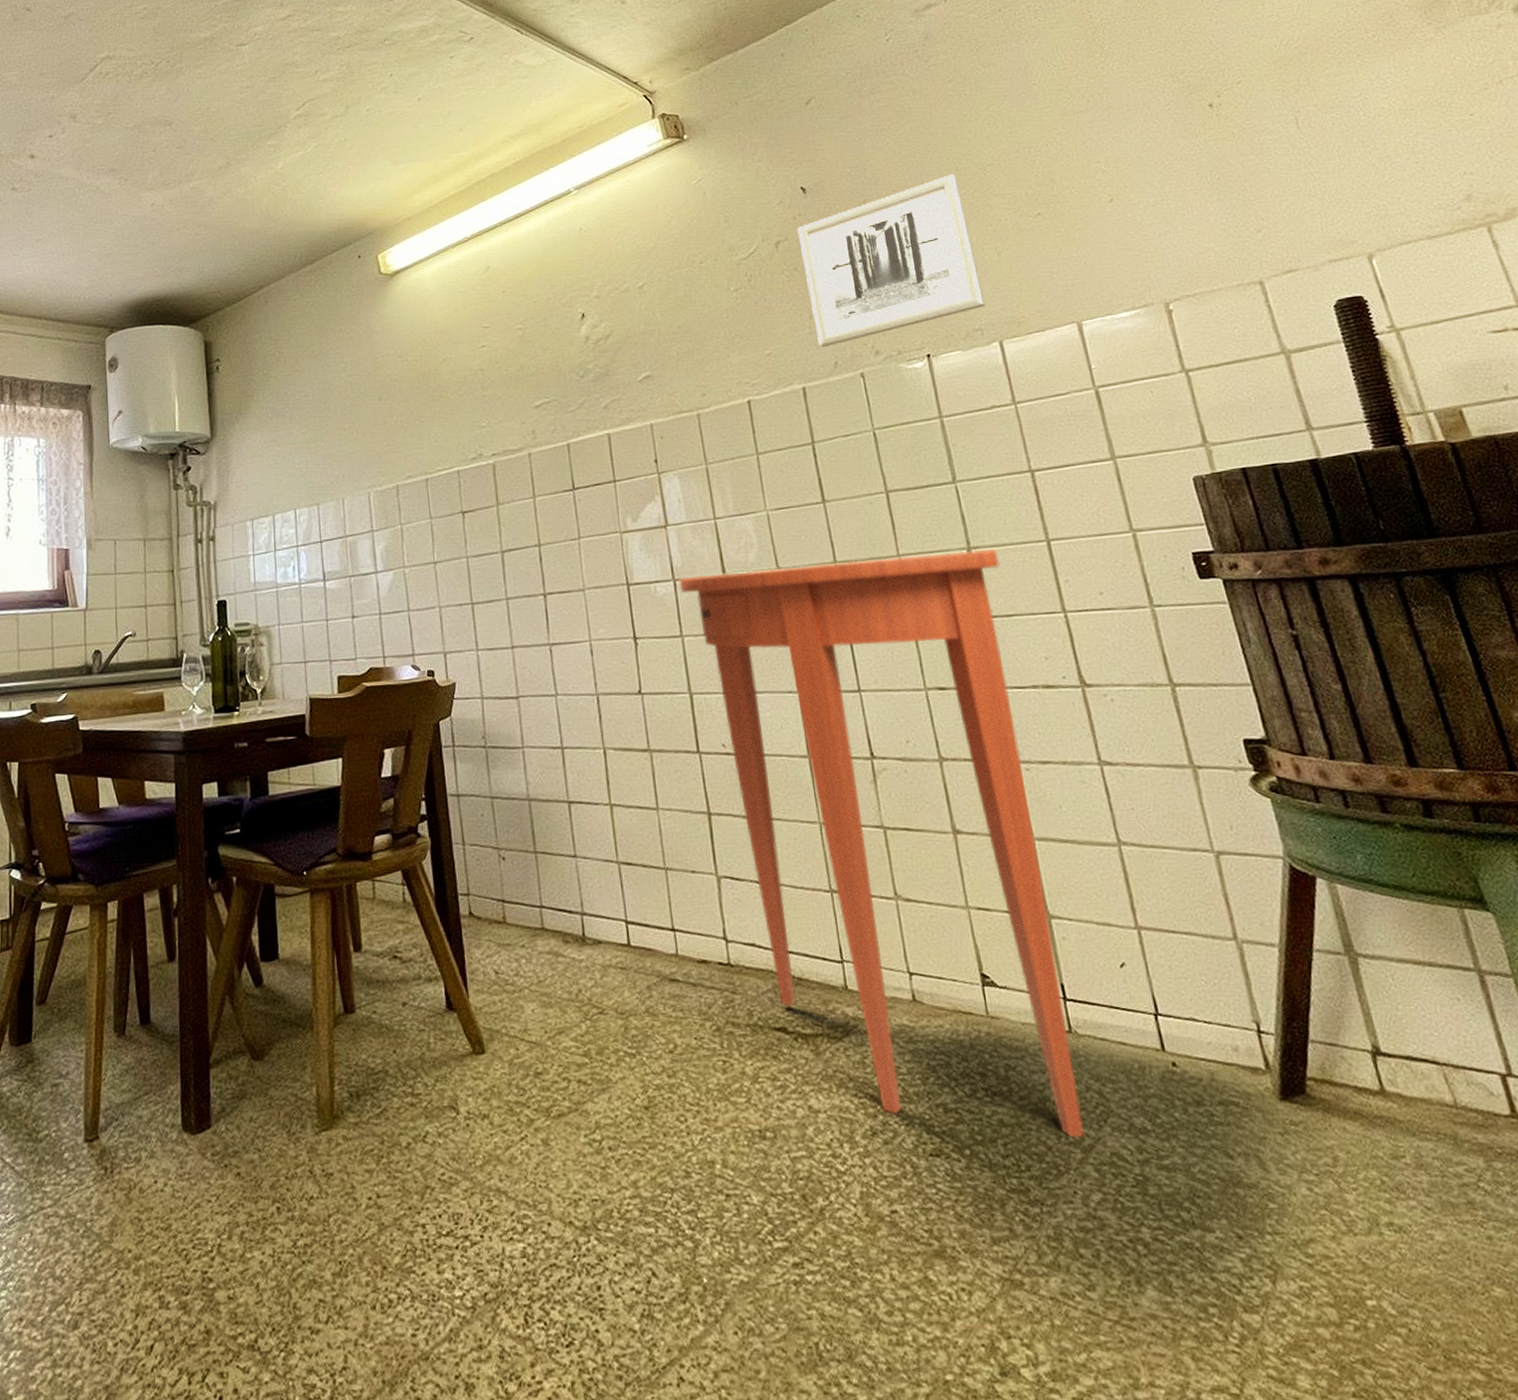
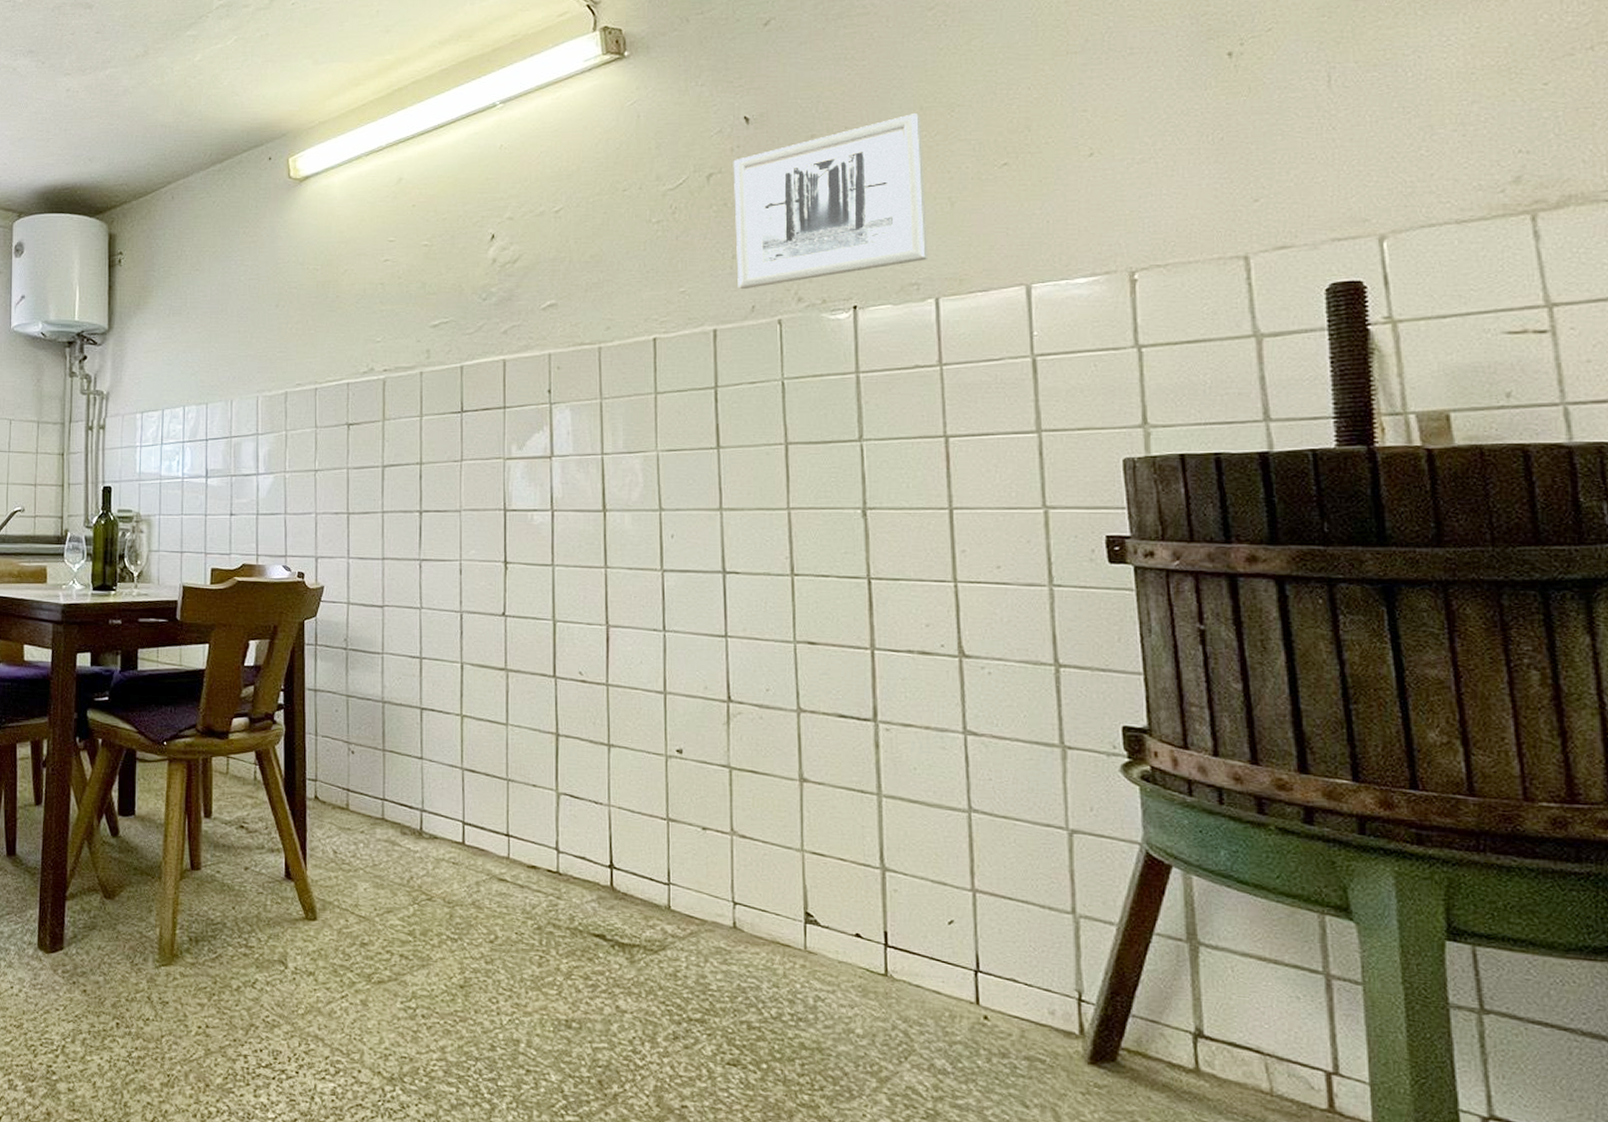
console table: present [678,549,1085,1137] -> none [557,508,894,1068]

